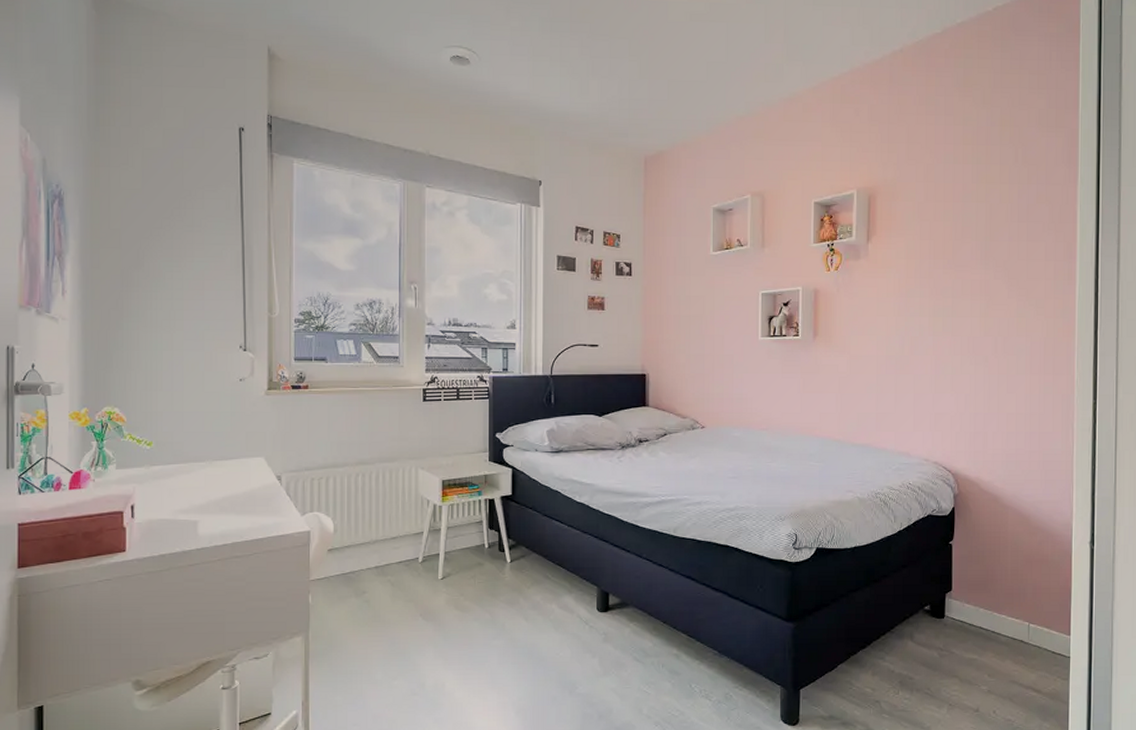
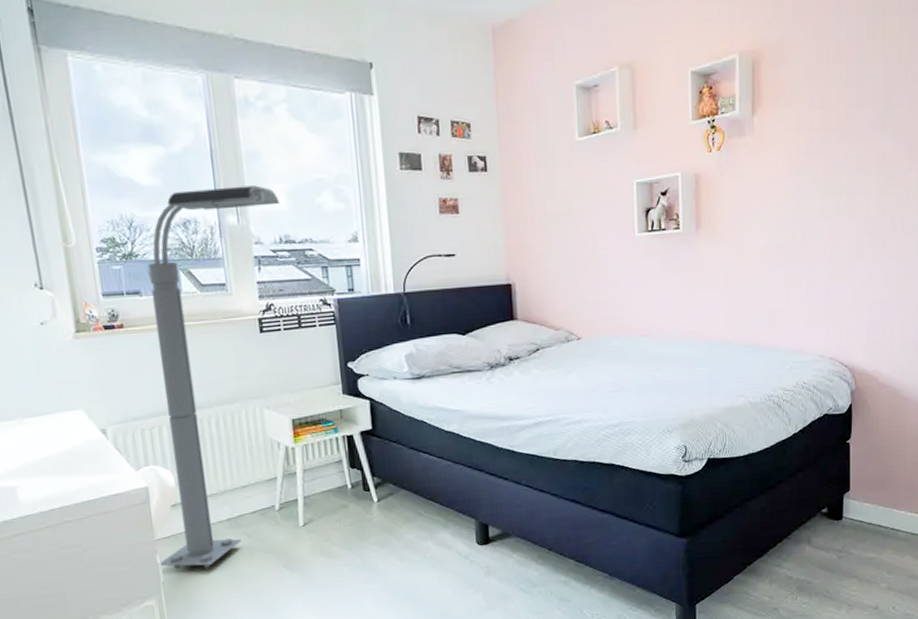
floor lamp: none [310,275,452,612] -> present [148,185,279,569]

